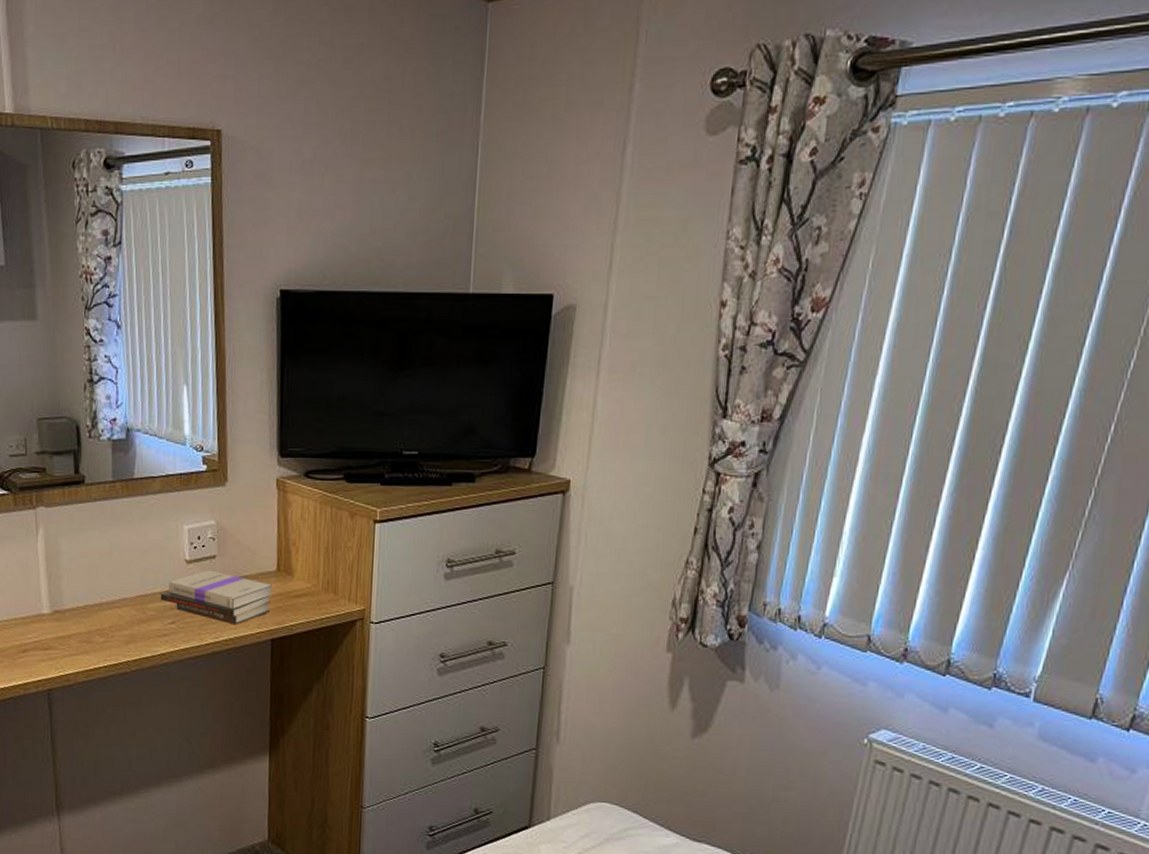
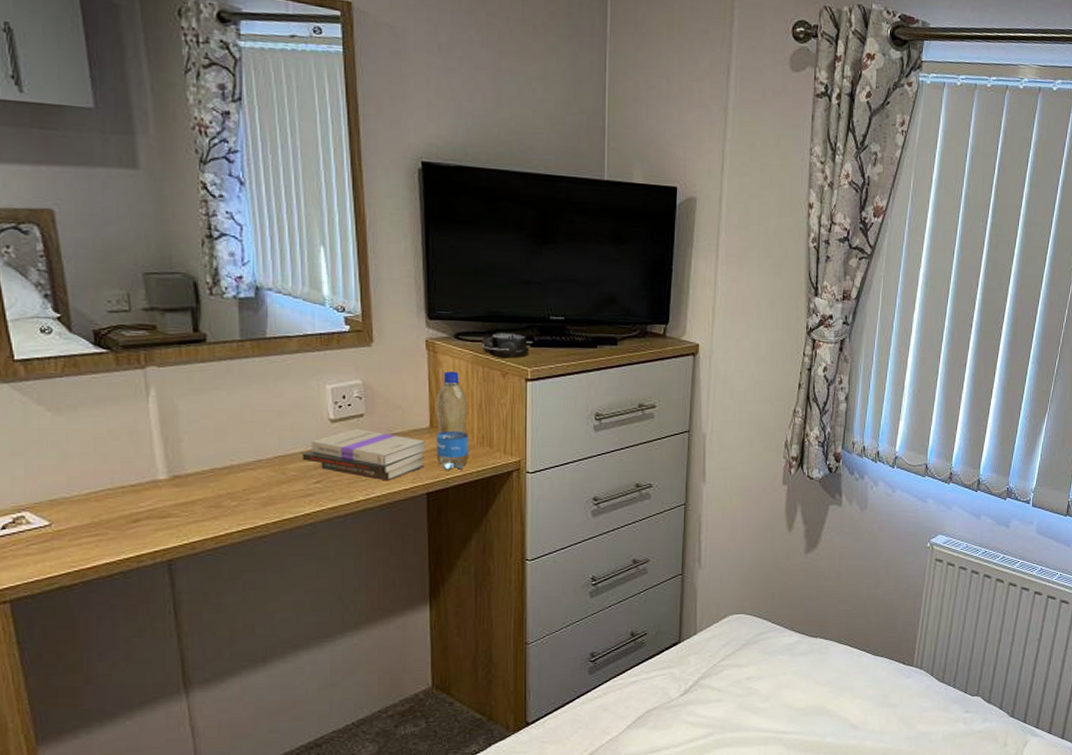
bottle: none [281,512,315,617] -> present [436,371,469,471]
alarm clock: none [331,468,384,498] -> present [481,331,533,359]

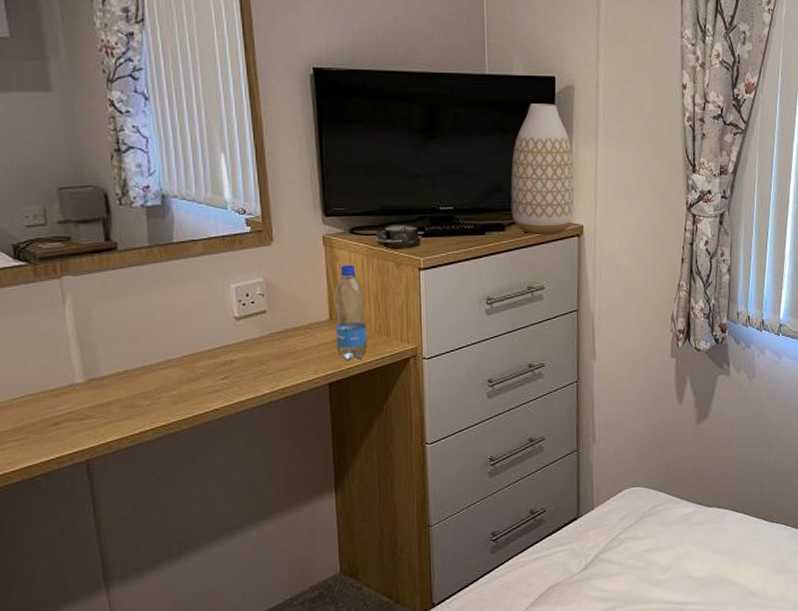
books: present [302,428,425,482] -> none [209,324,326,374]
vase: none [625,214,692,353] -> present [510,103,575,236]

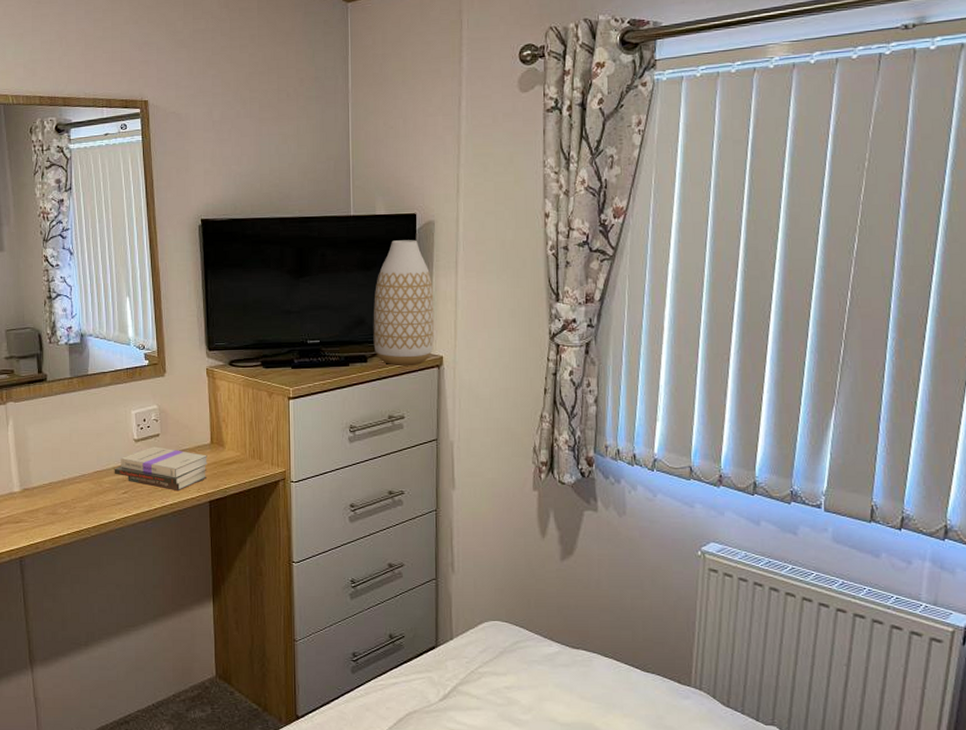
books: none [209,324,326,374] -> present [114,446,207,491]
bottle: present [334,265,368,361] -> none [215,394,243,482]
alarm clock: present [375,223,424,250] -> none [251,356,294,380]

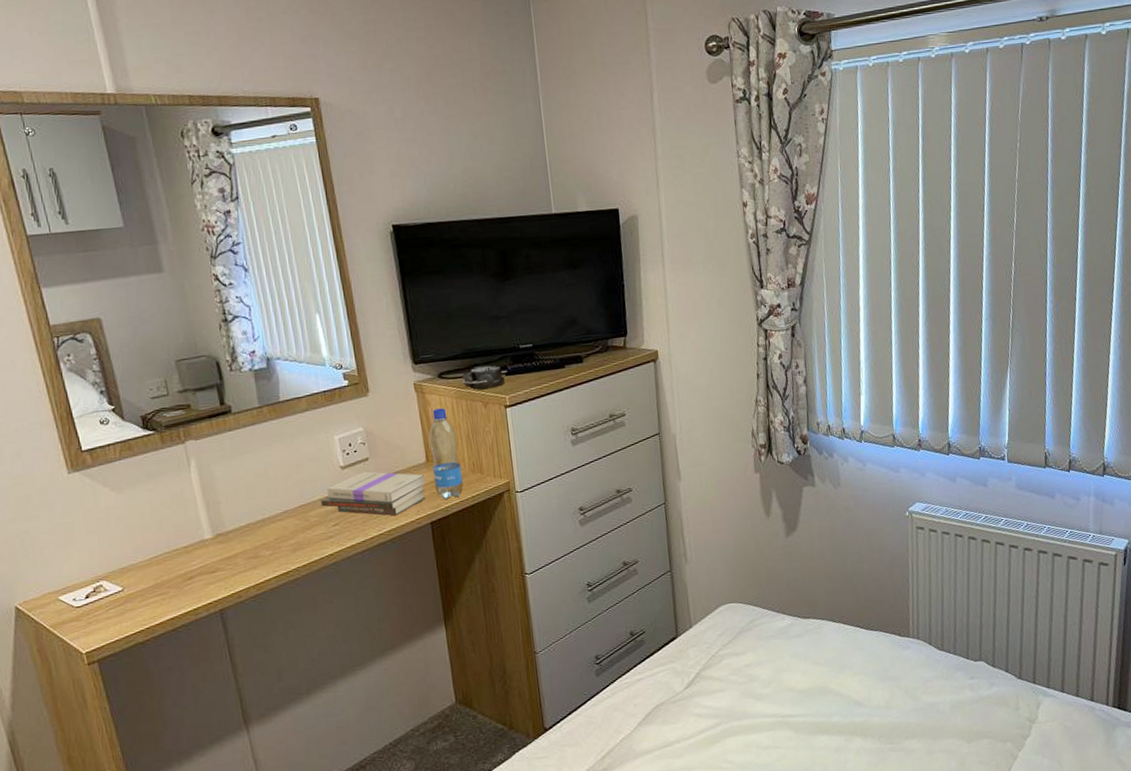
bottle: none [215,394,243,482] -> present [428,408,464,500]
alarm clock: none [251,356,294,380] -> present [462,364,507,390]
vase: present [373,240,435,367] -> none [584,235,648,364]

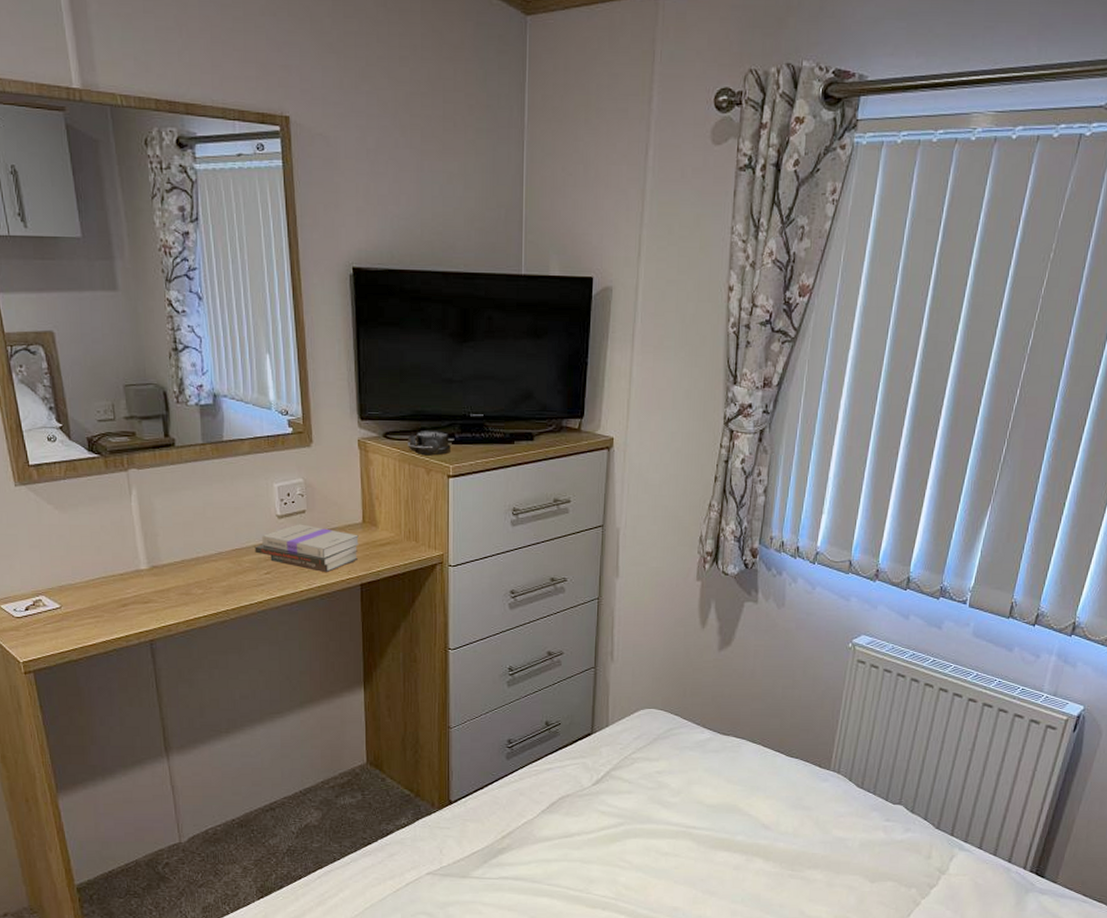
bottle: present [428,408,464,500] -> none [367,469,397,564]

